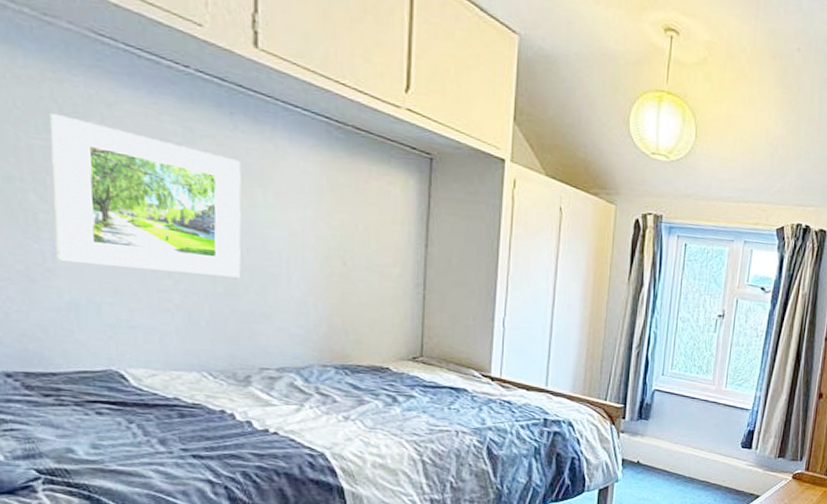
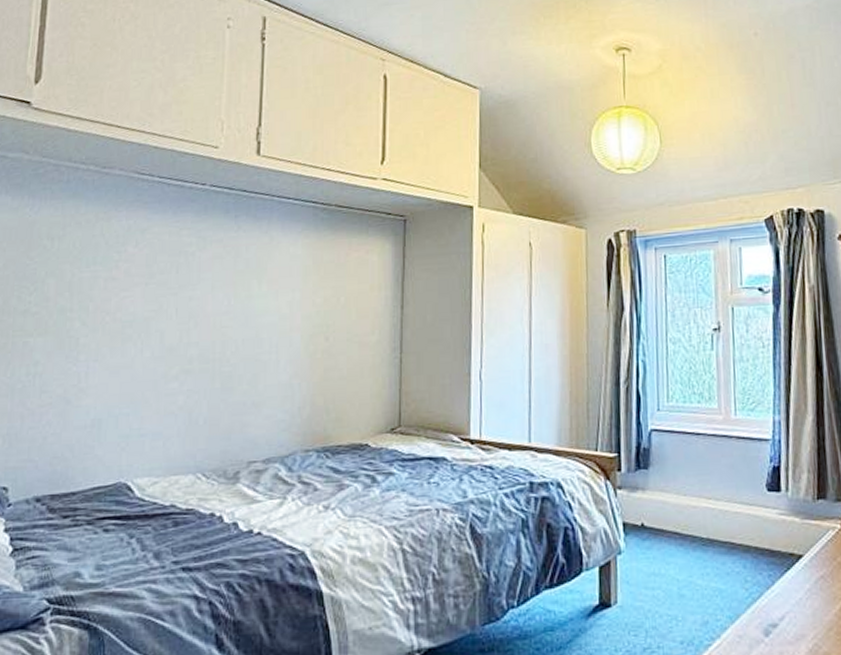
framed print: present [50,114,241,278] -> none [89,247,241,380]

